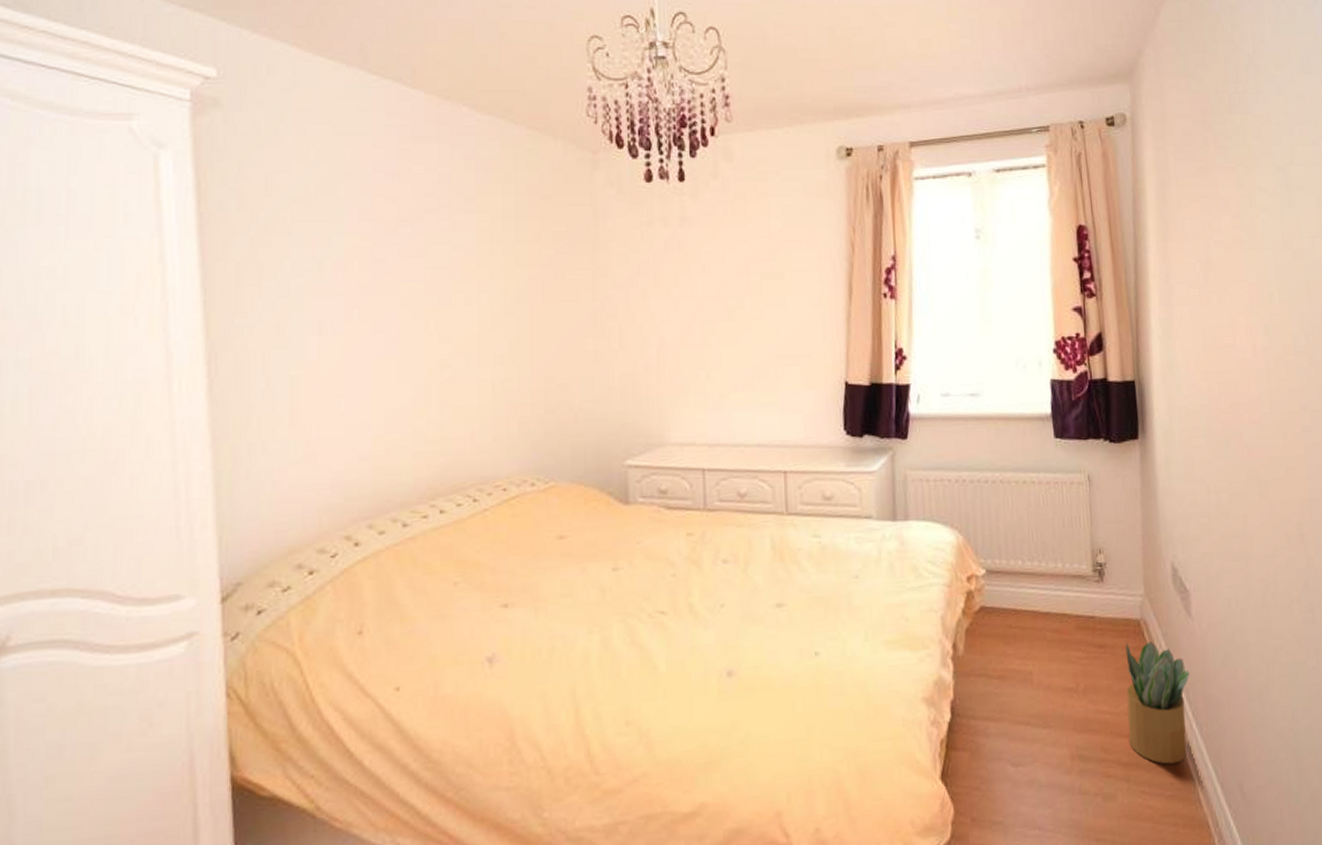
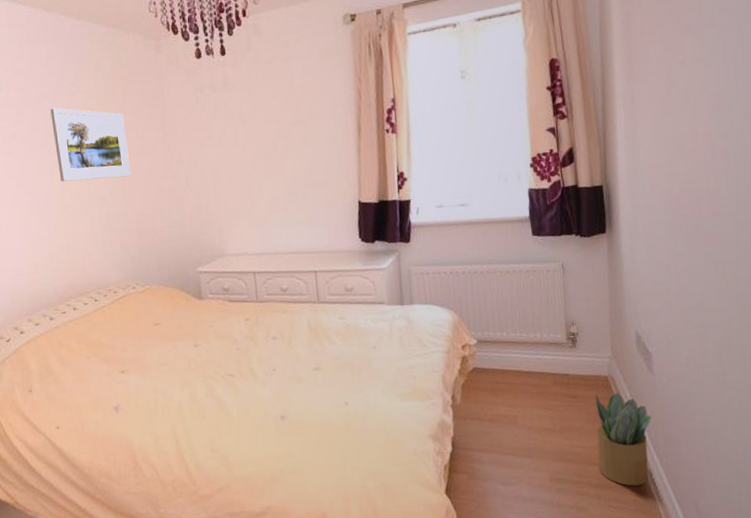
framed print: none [435,228,542,331] -> present [50,108,131,182]

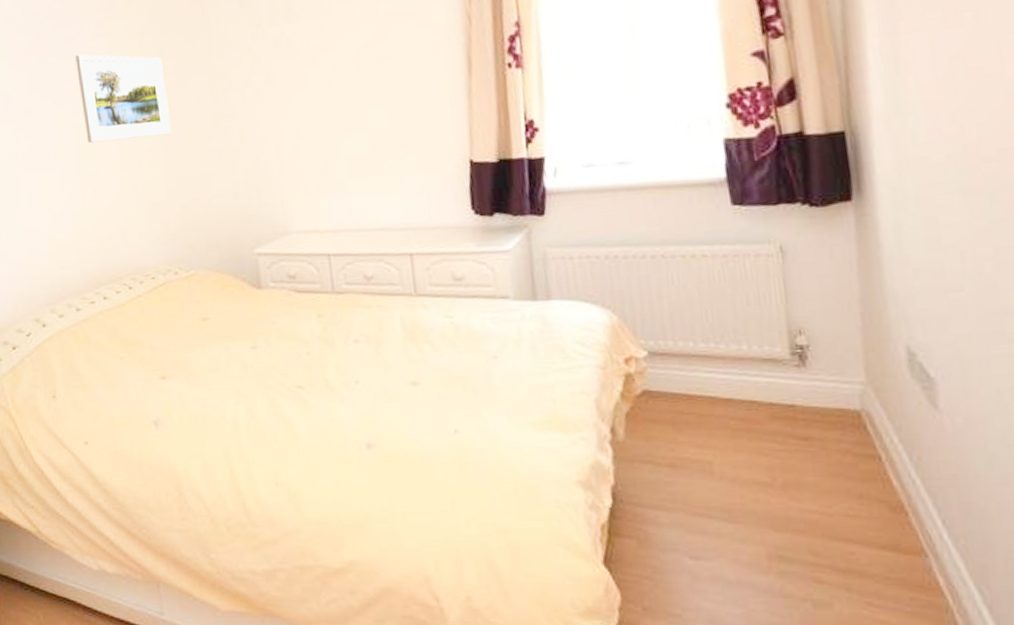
potted plant: present [595,393,652,486] -> none [839,436,938,577]

